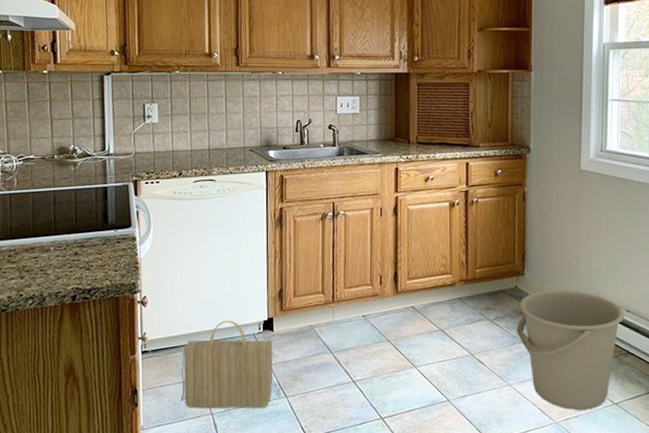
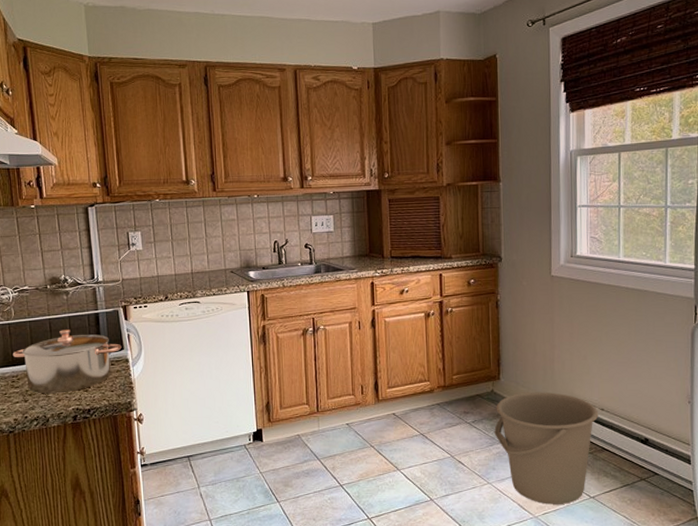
cooking pot: none [11,202,130,271] -> present [12,328,122,394]
shopping bag: present [180,320,280,409] -> none [178,433,273,515]

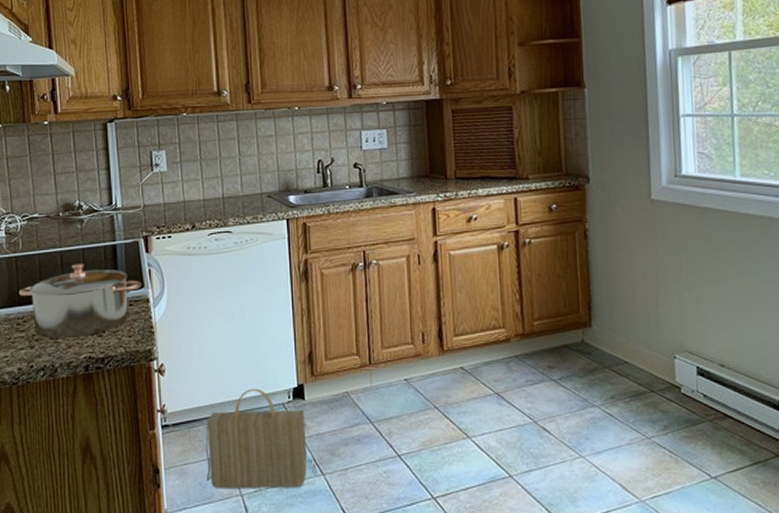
shopping bag: none [178,433,273,515] -> present [205,388,316,488]
bucket: present [494,392,599,504] -> none [586,342,718,485]

